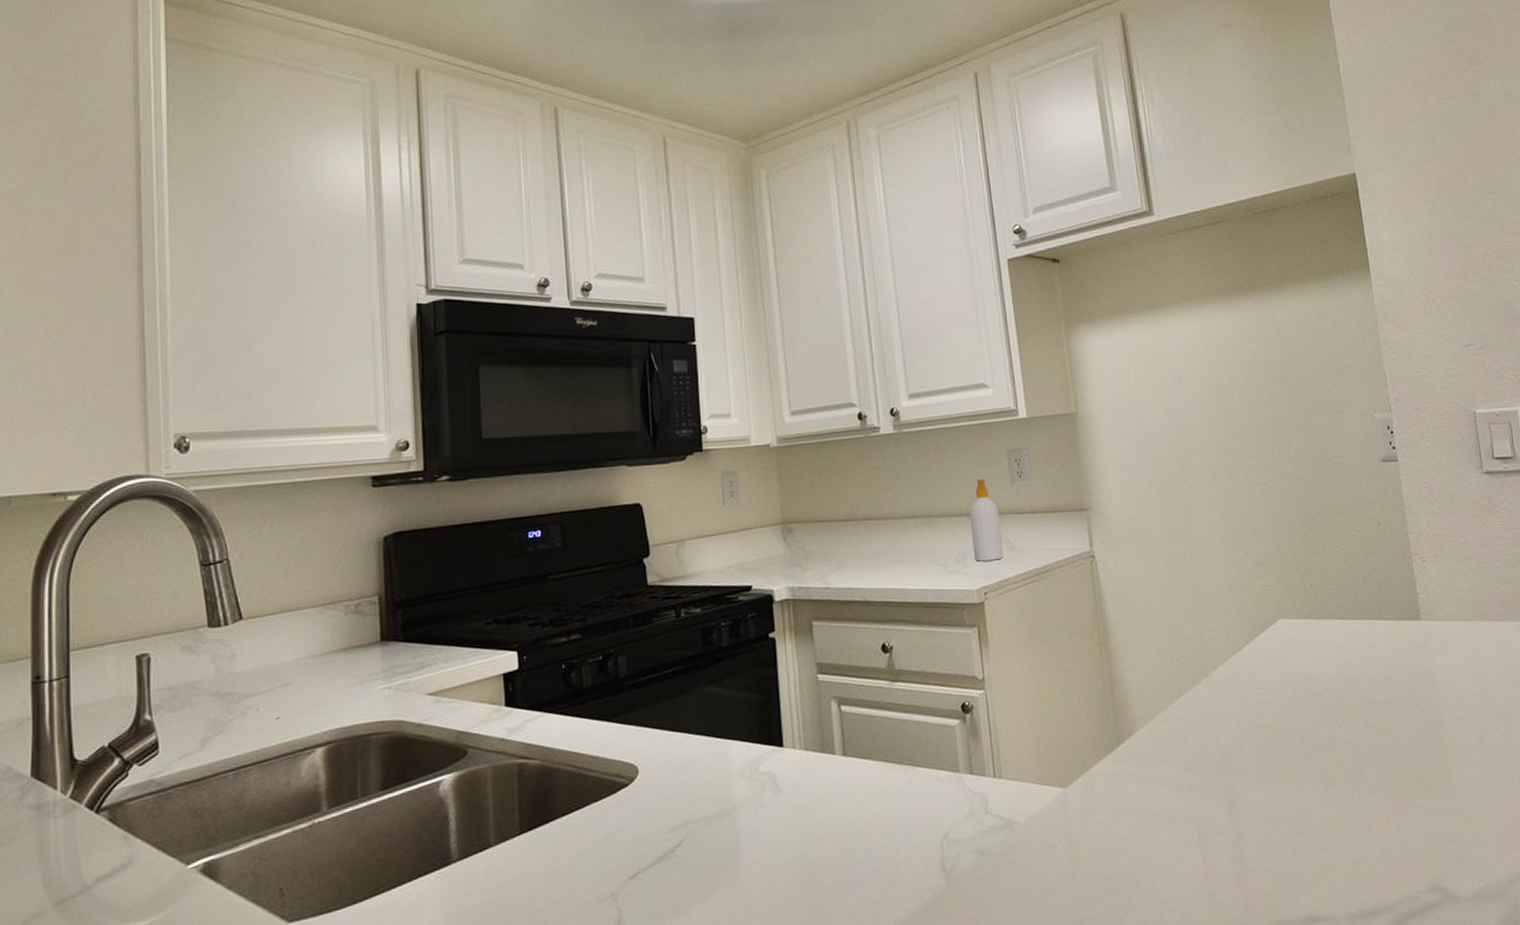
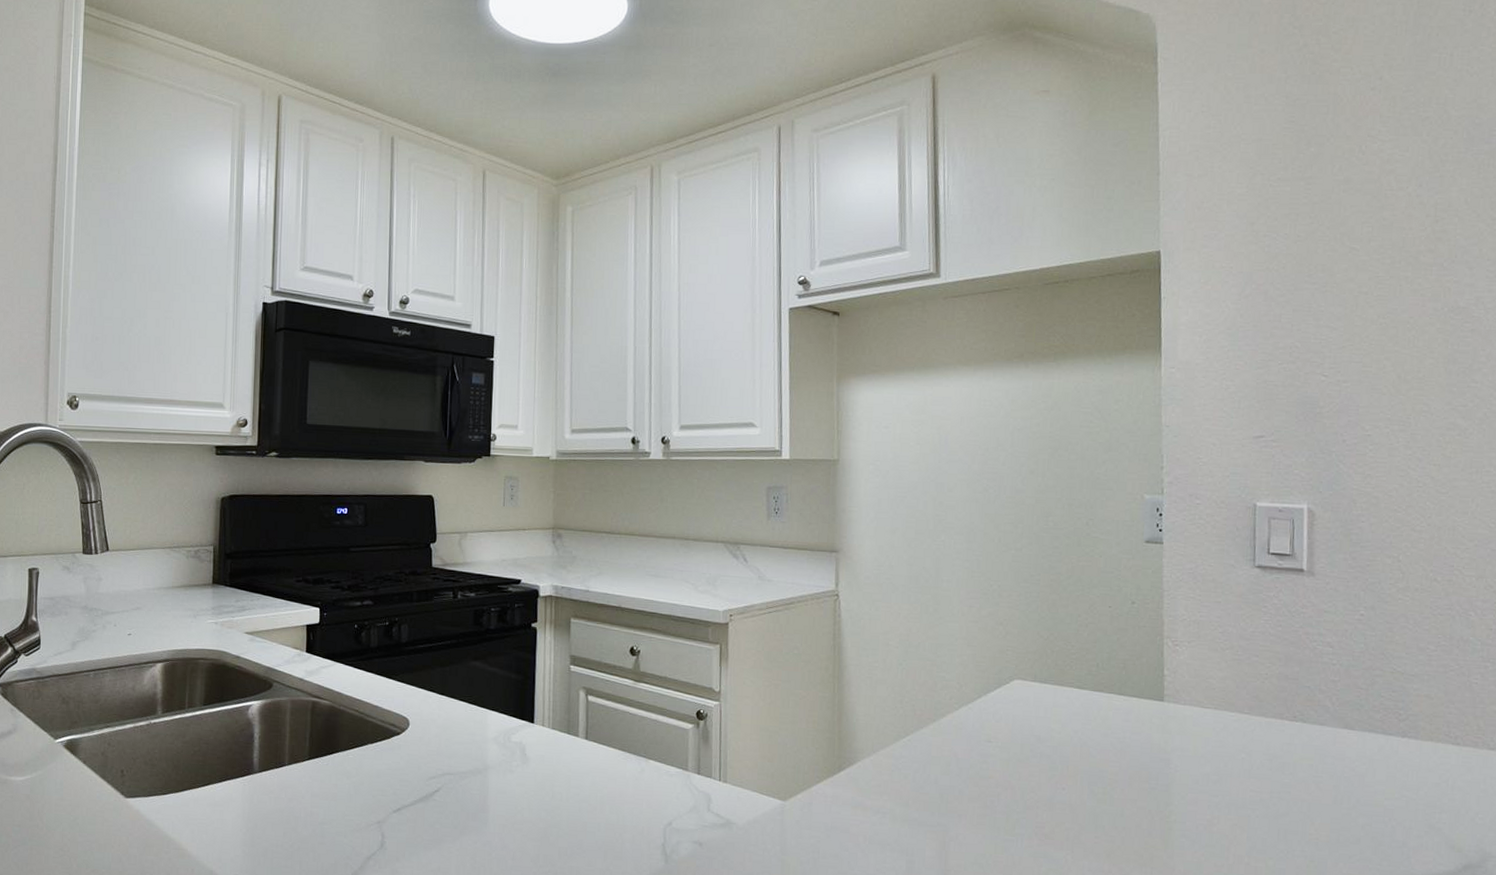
soap bottle: present [969,479,1004,562] -> none [724,511,753,587]

